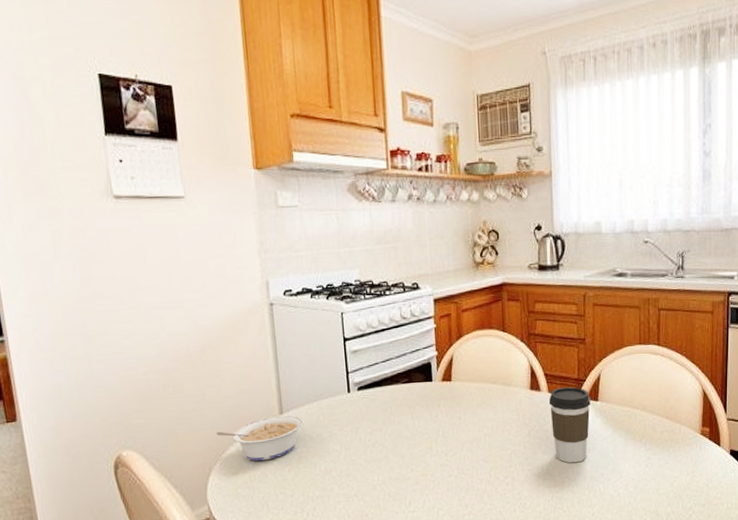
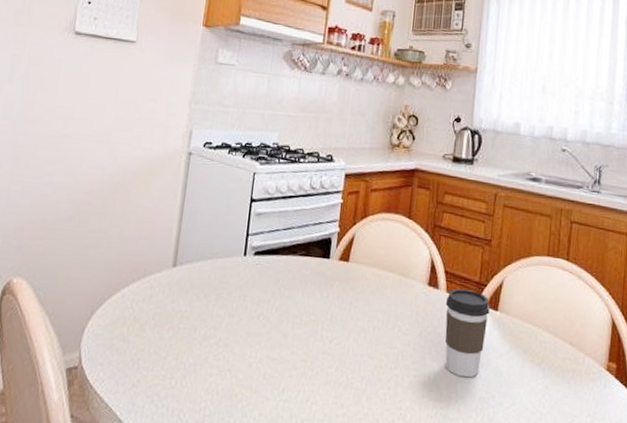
legume: present [216,415,304,462] -> none [106,267,194,314]

